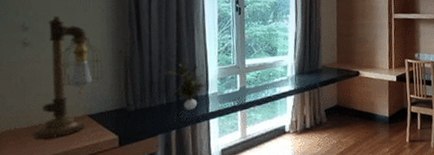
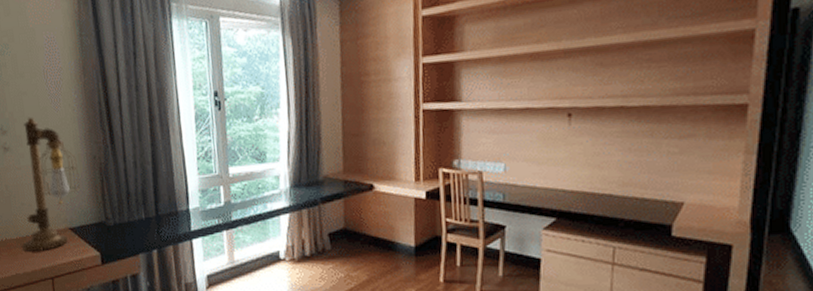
potted plant: present [163,60,207,110] -> none [140,167,187,227]

